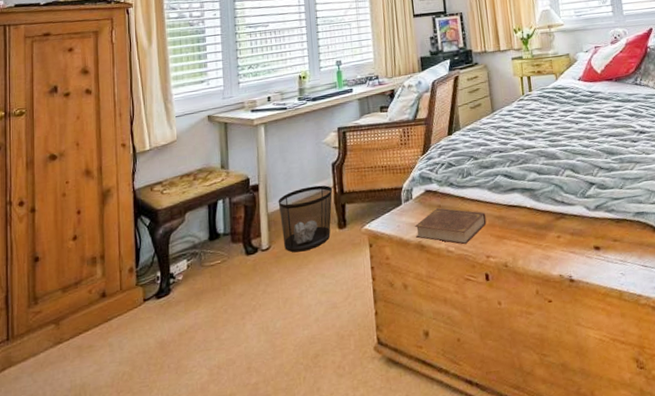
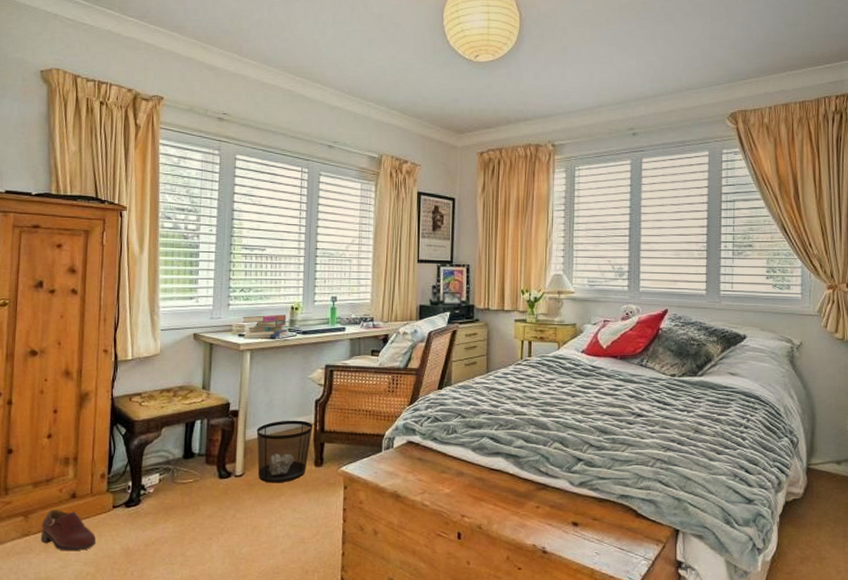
shoe: none [73,311,130,354] -> present [40,509,97,551]
books: none [254,84,299,114] -> present [243,314,288,340]
book: present [415,208,487,245] -> none [392,461,466,501]

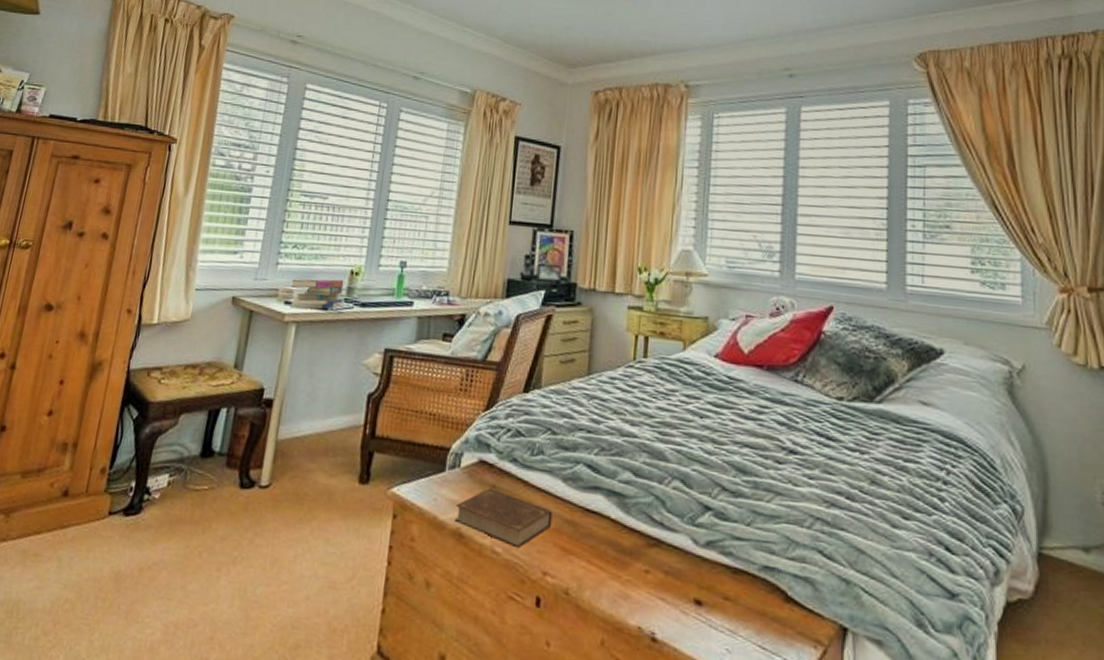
shoe: present [40,509,97,551] -> none [18,508,83,568]
waste bin: present [256,420,314,483] -> none [287,417,363,502]
book: none [392,461,466,501] -> present [455,488,553,549]

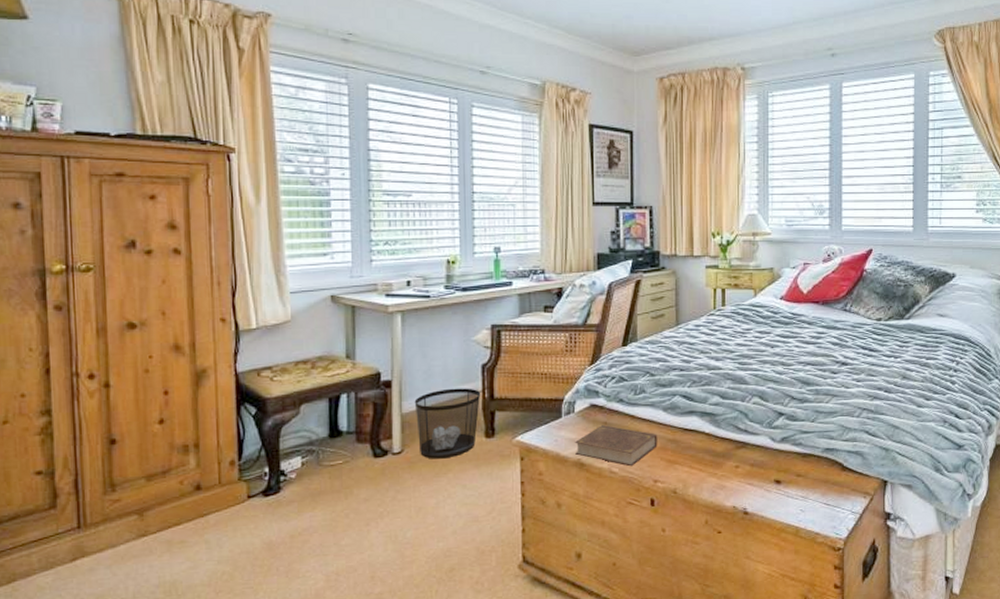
waste bin: none [287,417,363,502] -> present [414,388,481,459]
books: present [289,278,344,310] -> none [389,269,445,300]

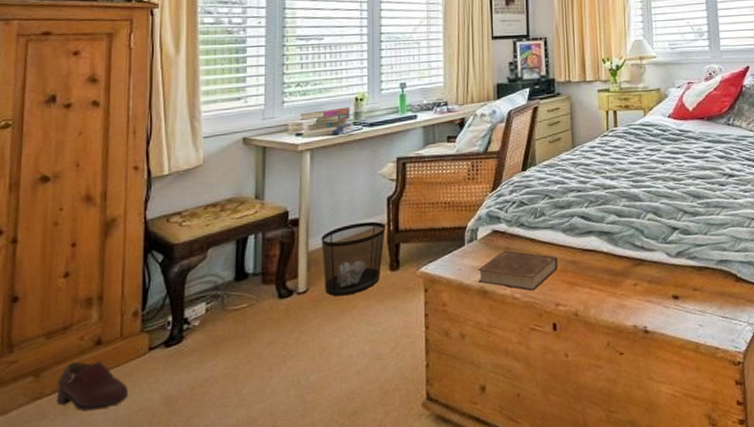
shoe: none [161,504,231,550] -> present [56,361,129,411]
books: none [389,269,445,300] -> present [300,107,353,139]

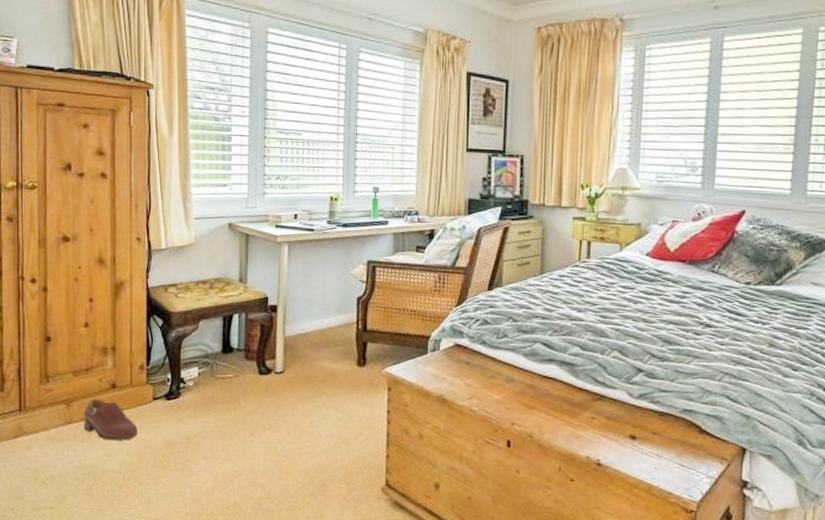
books: present [300,107,353,139] -> none [279,204,328,231]
waste bin: present [321,221,387,297] -> none [296,317,356,382]
book: present [478,250,558,291] -> none [438,365,517,407]

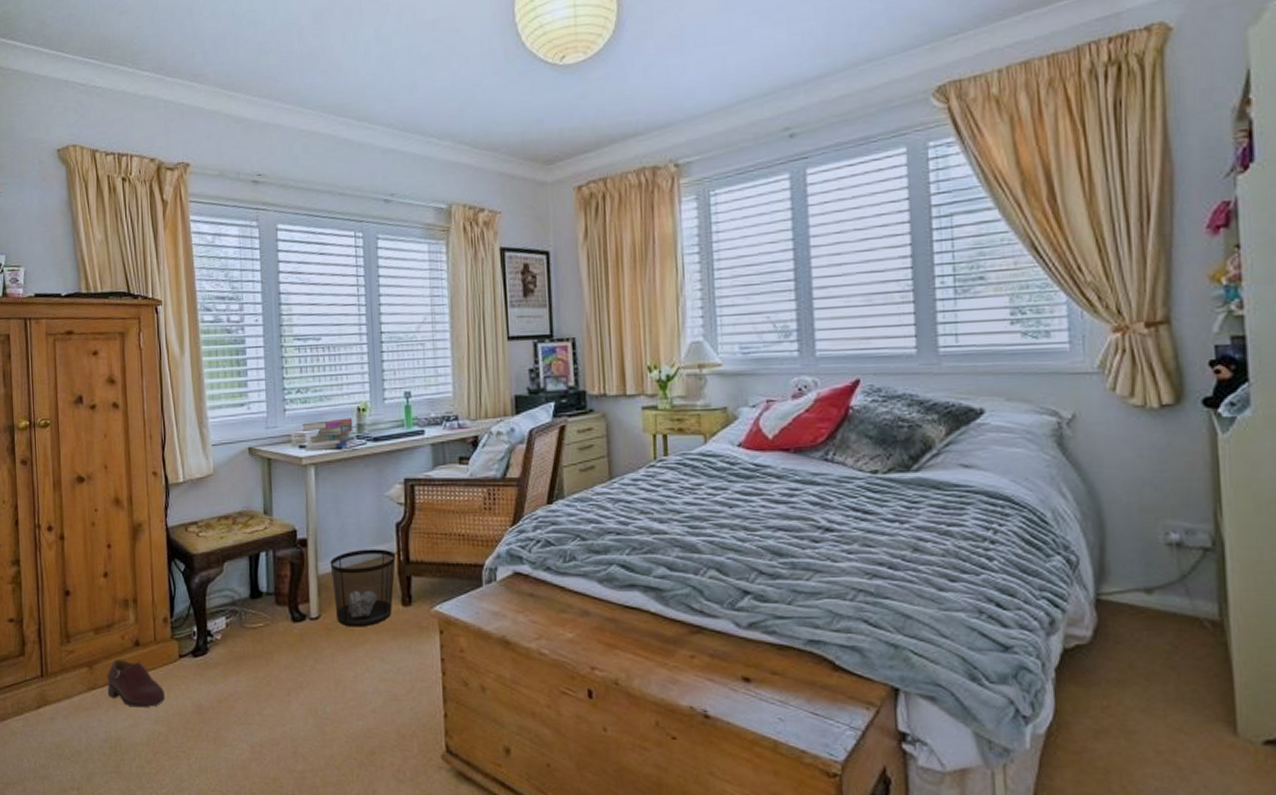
books: none [279,204,328,231] -> present [302,418,357,452]
waste bin: none [296,317,356,382] -> present [330,549,396,627]

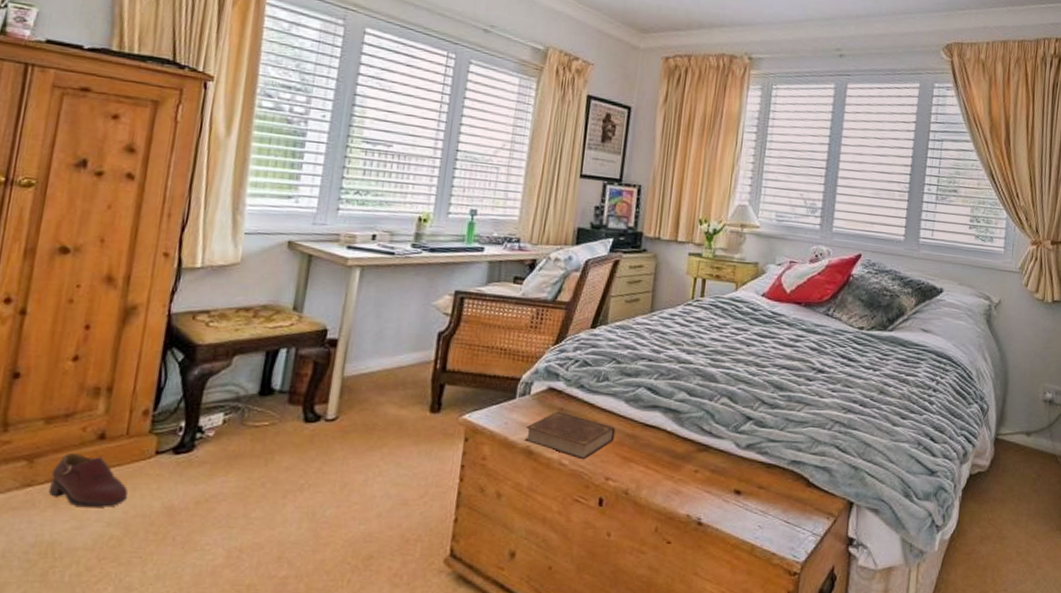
books: present [302,418,357,452] -> none [353,224,412,255]
waste bin: present [330,549,396,627] -> none [356,354,433,431]
book: none [498,597,593,649] -> present [525,411,616,460]

